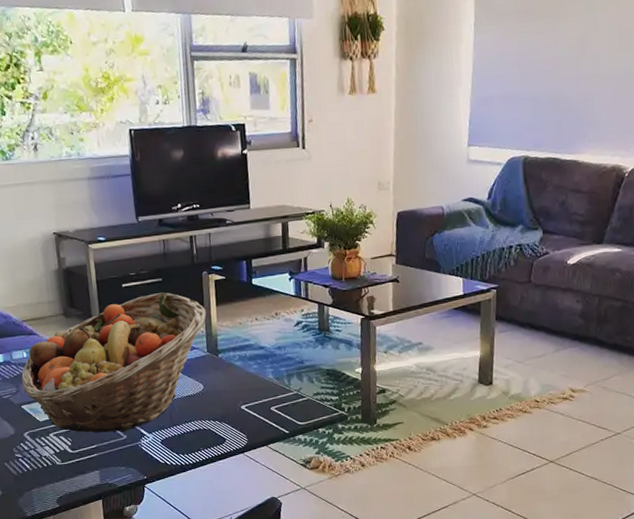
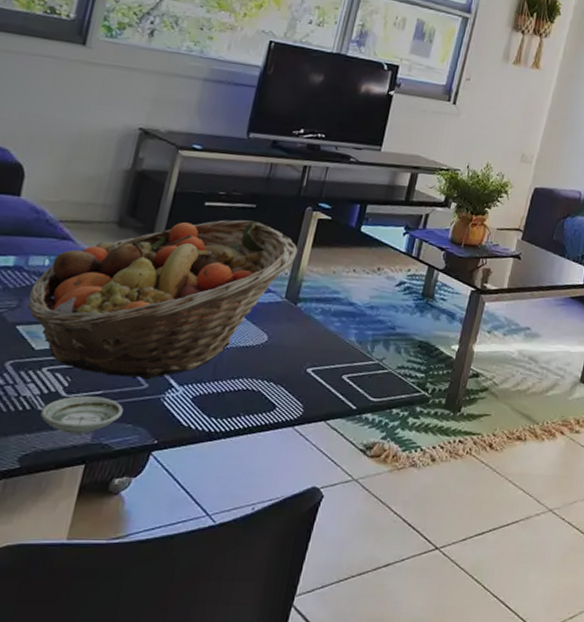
saucer: none [60,449,115,479] -> present [41,396,124,434]

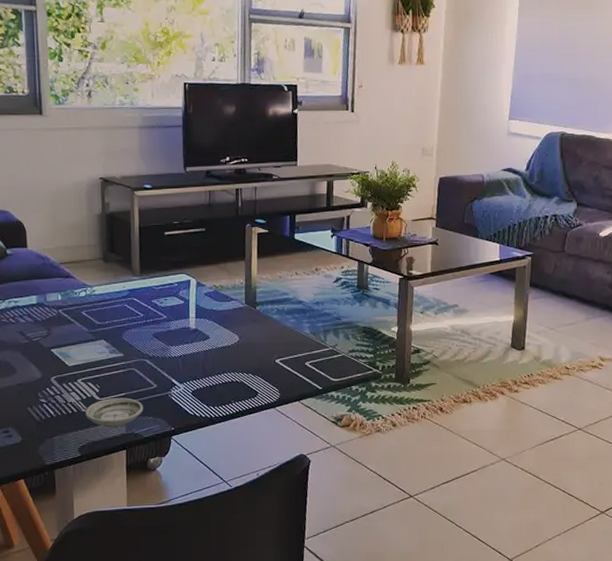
fruit basket: present [27,219,298,380] -> none [54,242,247,381]

